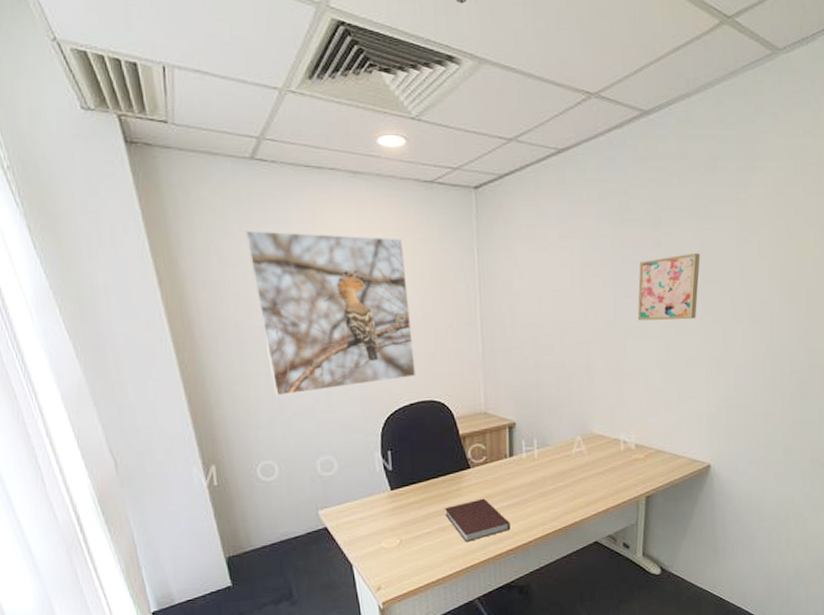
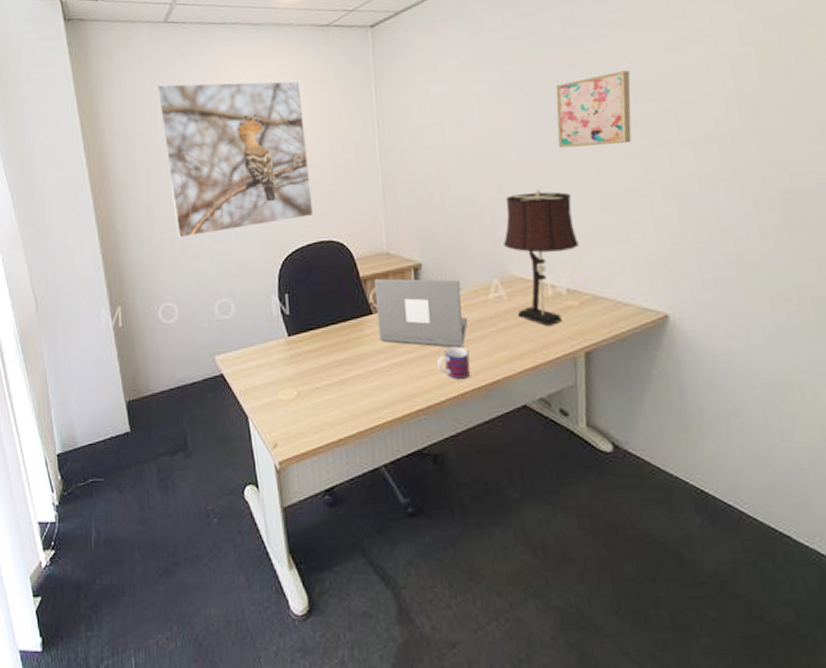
notebook: present [445,498,511,542] -> none [345,348,420,398]
laptop: none [472,436,554,497] -> present [374,278,468,348]
mug: none [525,495,554,523] -> present [436,346,471,379]
table lamp: none [586,356,648,476] -> present [502,188,579,327]

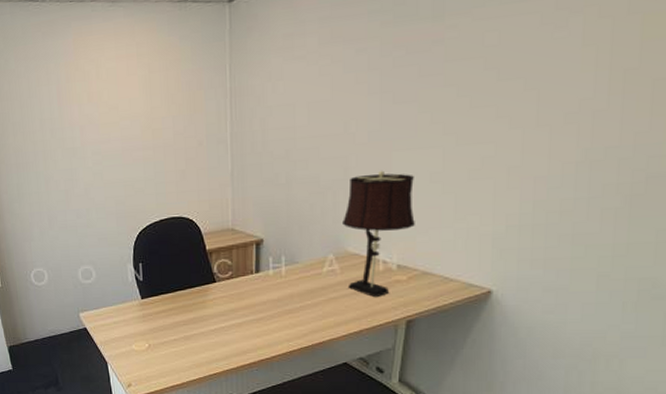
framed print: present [157,80,313,238] -> none [21,61,166,212]
laptop: present [374,278,468,348] -> none [219,251,302,314]
mug: present [436,346,471,379] -> none [270,312,300,339]
wall art: present [556,70,632,148] -> none [408,46,496,130]

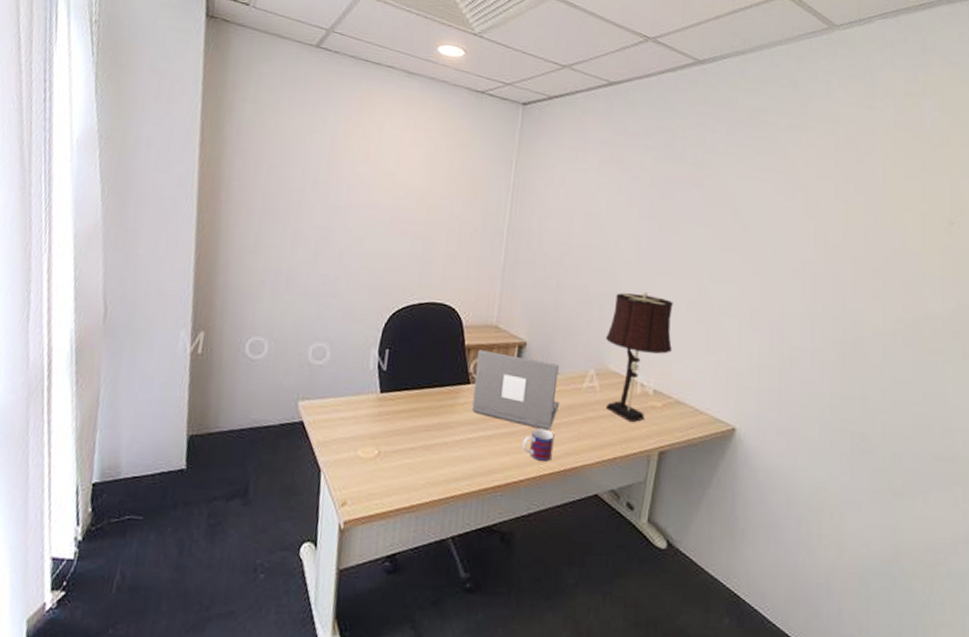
laptop: none [219,251,302,314] -> present [472,349,560,431]
mug: none [270,312,300,339] -> present [522,428,555,461]

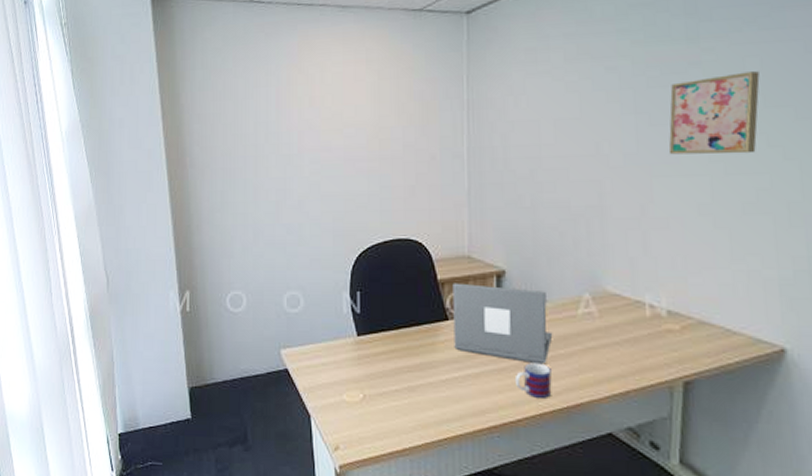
table lamp: present [605,291,673,423] -> none [597,198,685,350]
wall art: none [670,199,743,266] -> present [668,71,760,155]

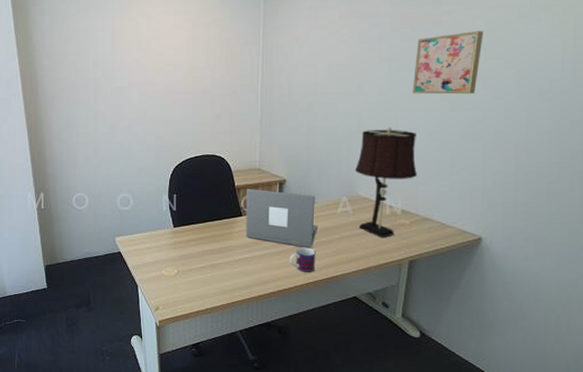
table lamp: none [597,198,685,350] -> present [354,126,417,238]

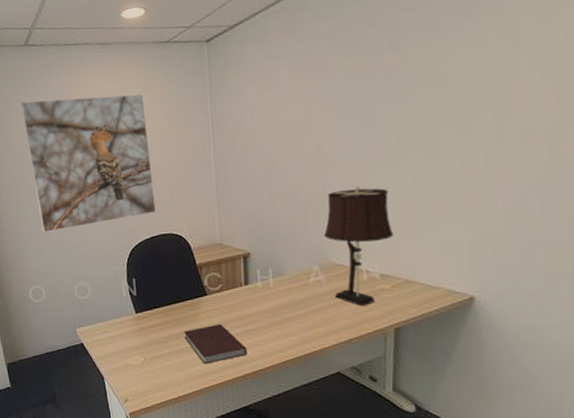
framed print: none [80,13,202,143] -> present [21,94,156,233]
notebook: none [217,243,274,280] -> present [184,324,247,364]
laptop: present [246,188,319,249] -> none [208,265,291,324]
mug: present [289,247,316,272] -> none [262,323,292,350]
wall art: present [412,31,484,95] -> none [378,73,452,148]

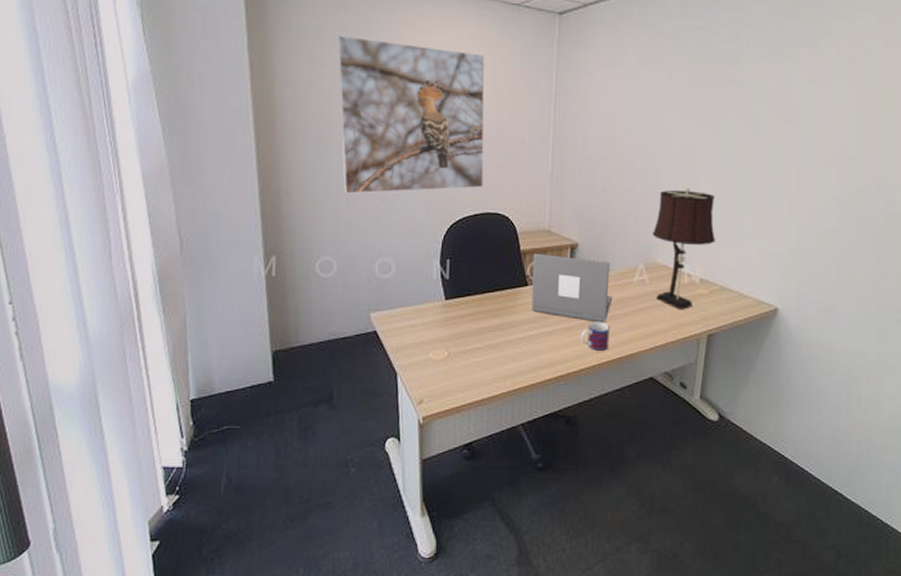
notebook: present [184,324,247,364] -> none [498,318,563,363]
laptop: none [208,265,291,324] -> present [531,253,613,323]
mug: none [262,323,292,350] -> present [580,322,610,351]

